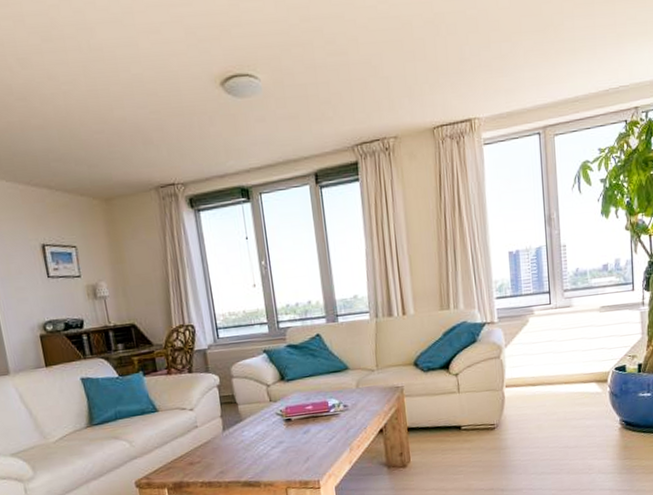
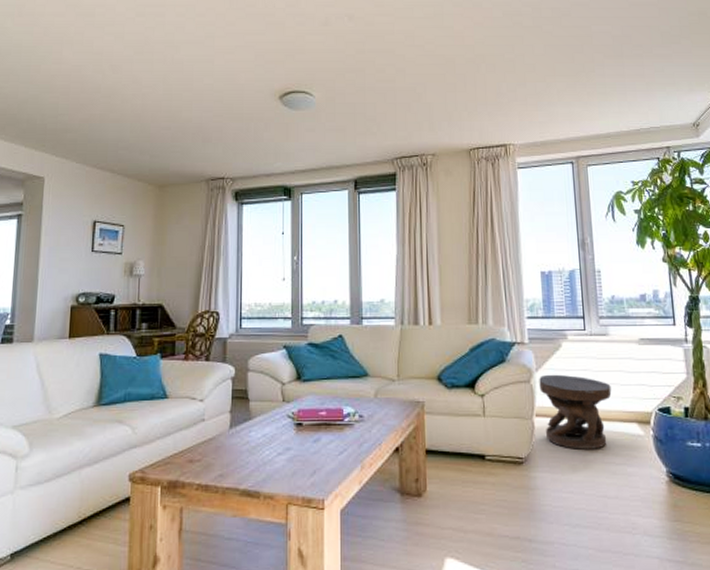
carved stool: none [508,347,574,412] -> present [539,374,612,451]

